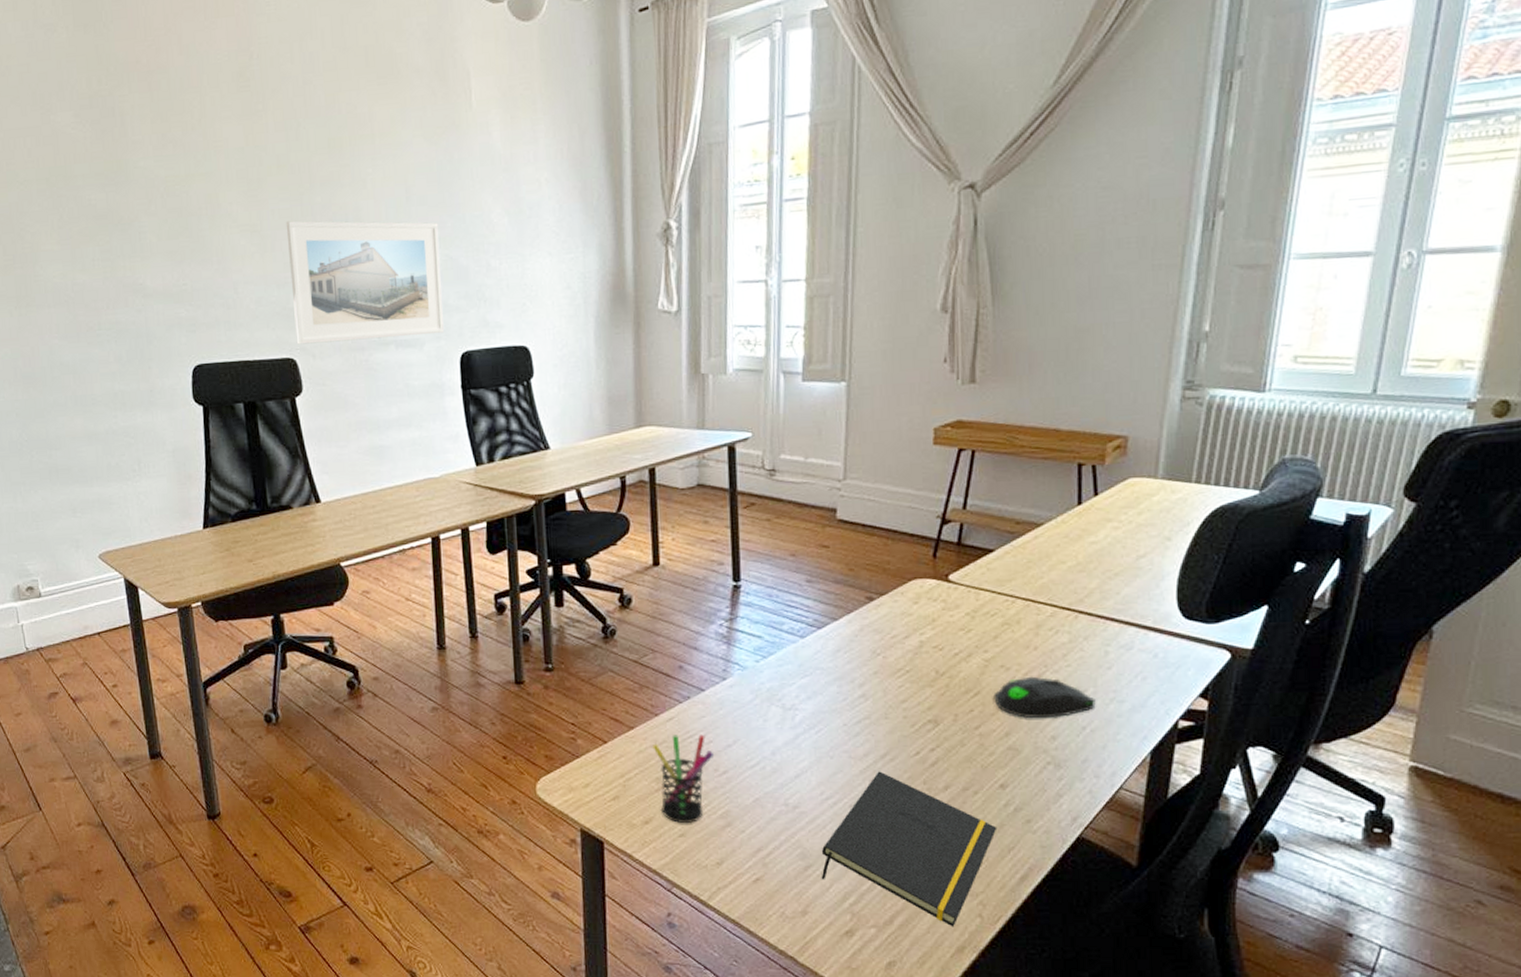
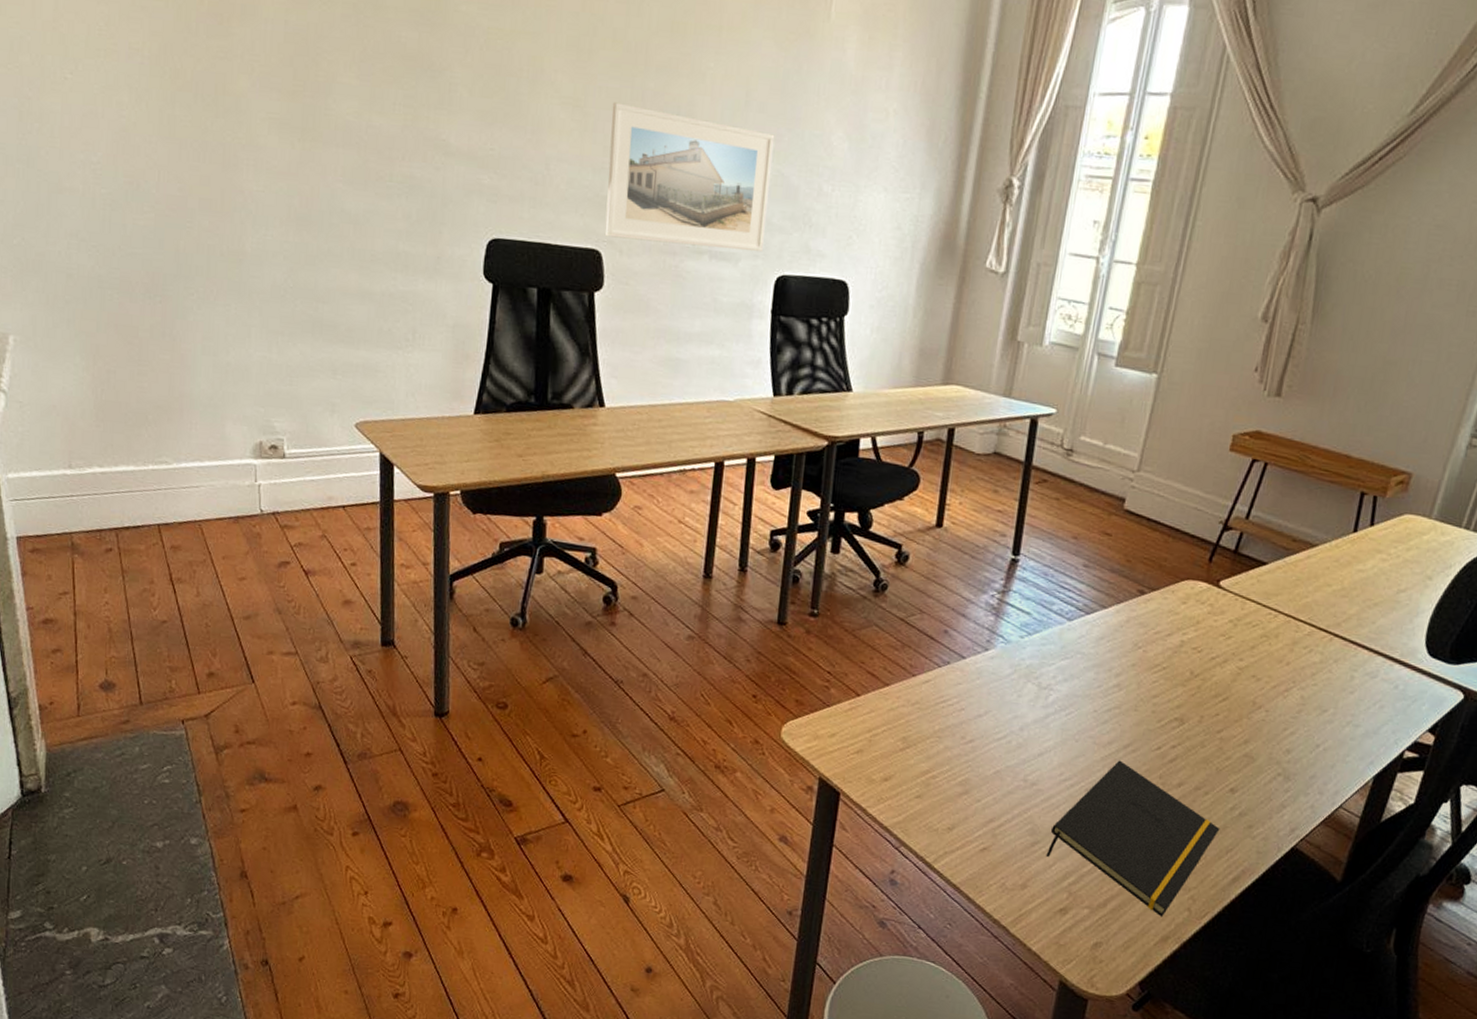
pen holder: present [652,734,713,824] -> none [902,697,963,787]
computer mouse: present [994,676,1096,719] -> none [1240,689,1334,733]

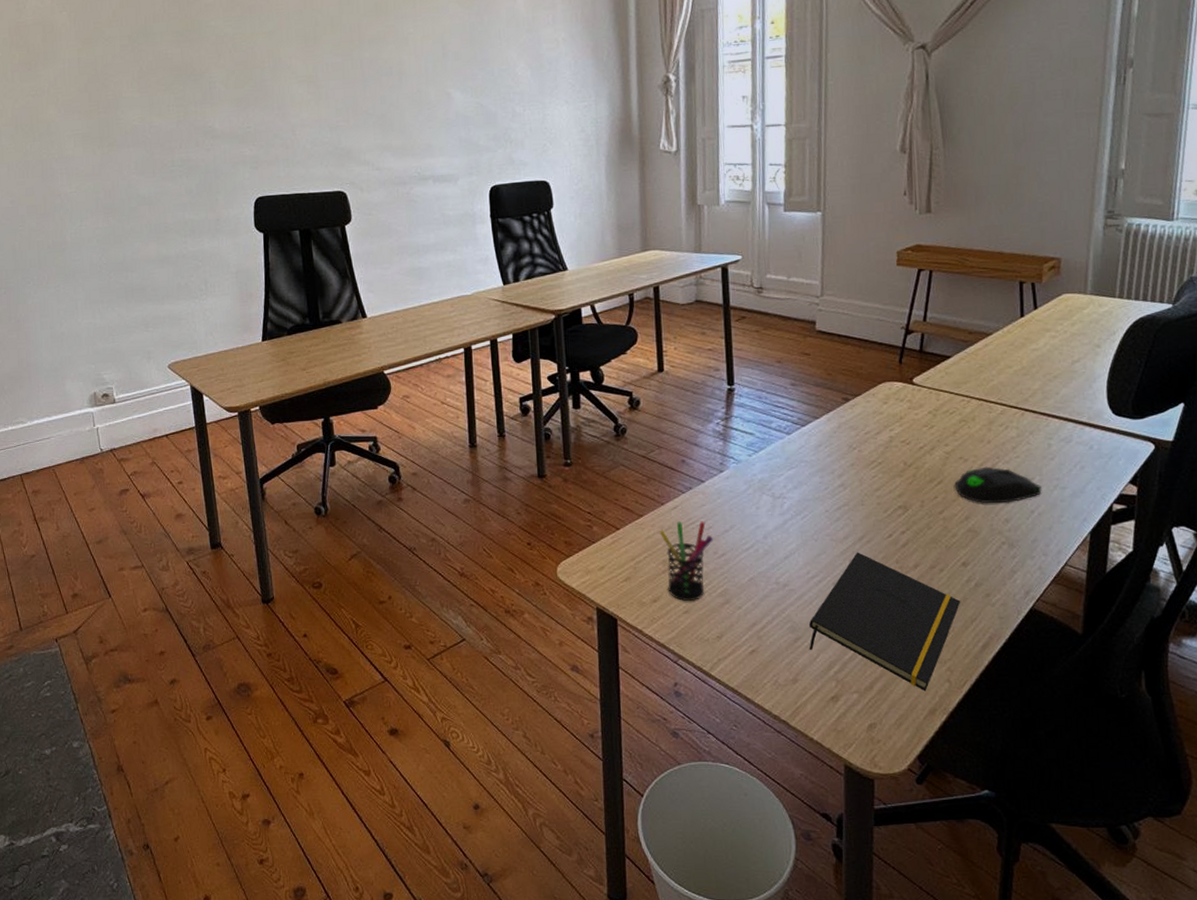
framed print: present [604,102,775,253] -> none [338,73,476,180]
pen holder: none [902,697,963,787] -> present [659,521,713,602]
computer mouse: none [1240,689,1334,733] -> present [954,466,1042,504]

